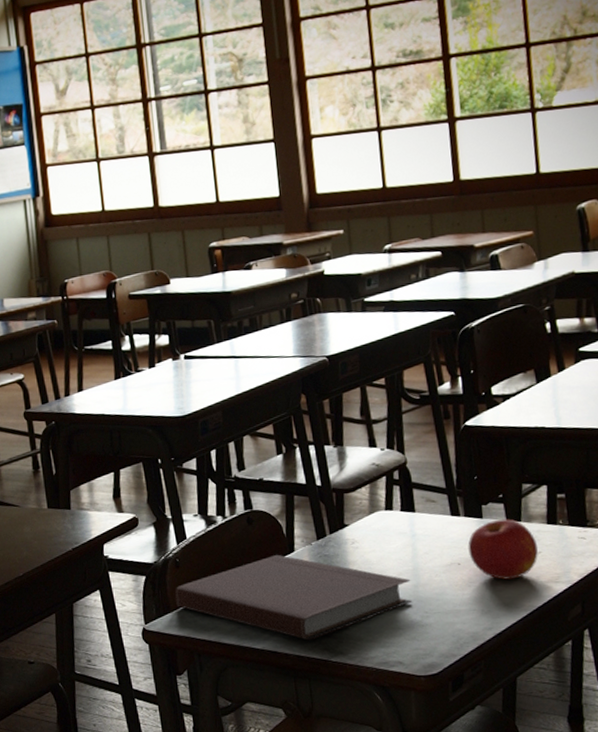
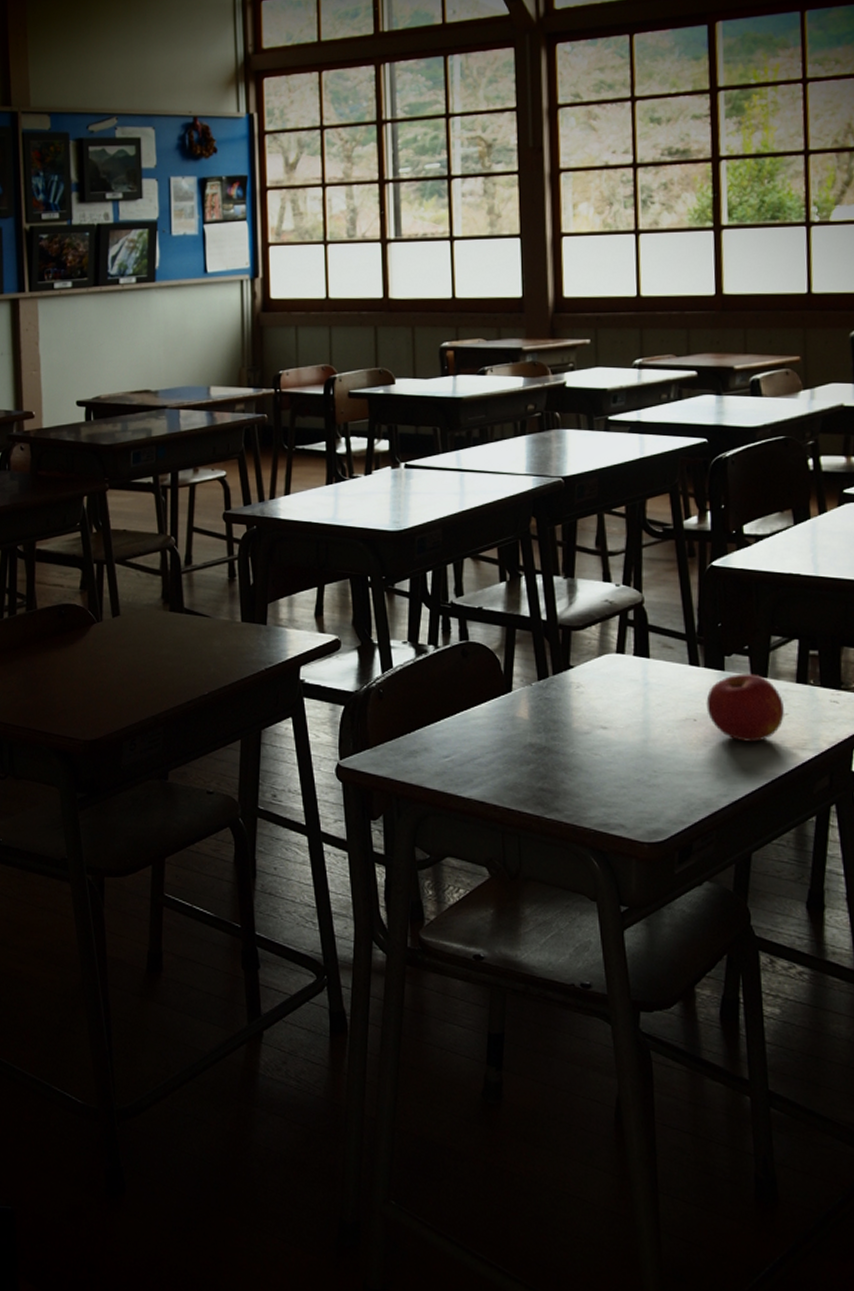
notebook: present [174,554,412,641] -> none [375,693,640,793]

